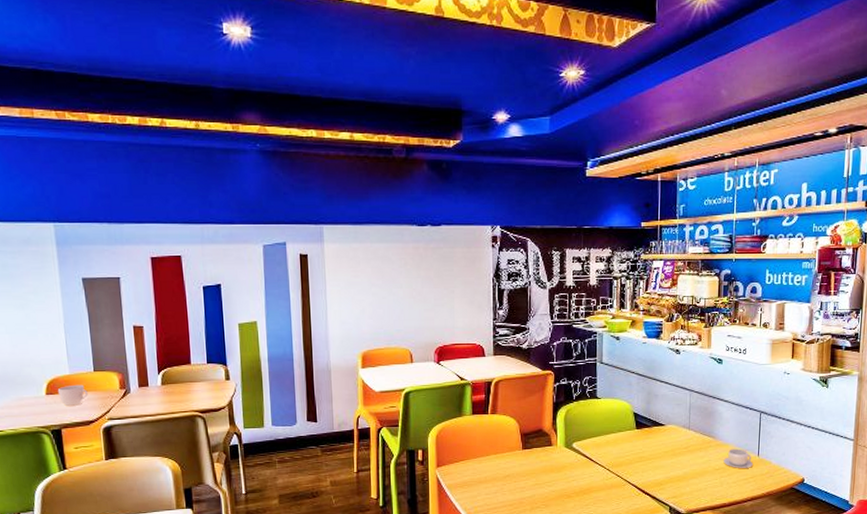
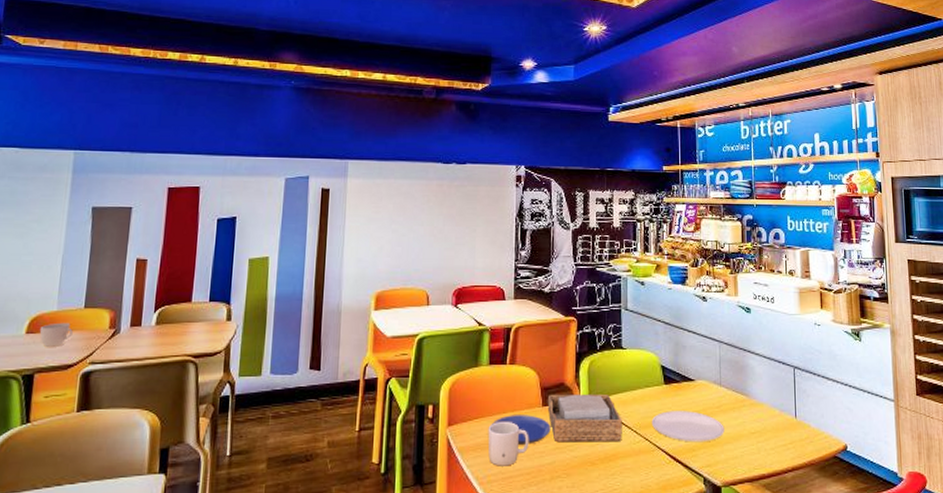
mug: none [473,462,511,500] -> present [487,421,529,466]
plate: none [477,457,531,482] -> present [492,415,551,445]
napkin holder: none [527,438,596,479] -> present [547,393,622,442]
plate: none [623,451,691,478] -> present [651,411,725,443]
teacup: present [723,449,753,468] -> none [759,409,791,432]

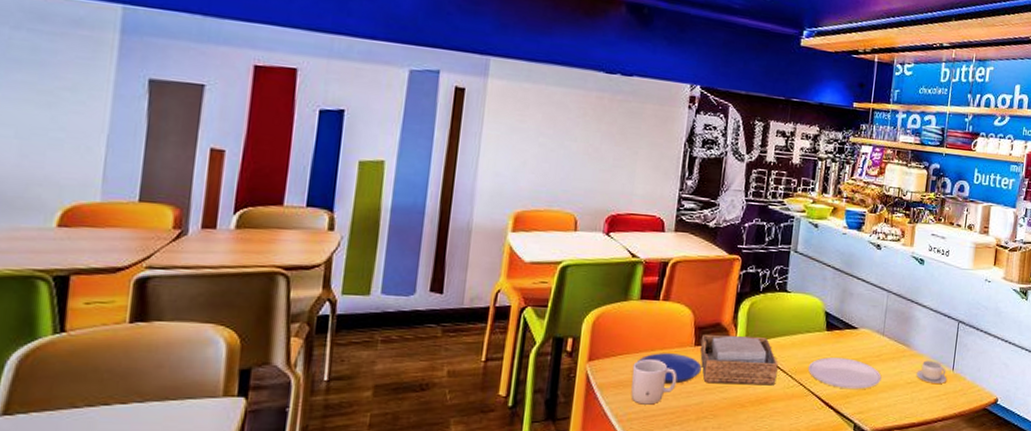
cup: present [39,322,73,348] -> none [76,217,123,246]
teacup: none [759,409,791,432] -> present [916,360,947,384]

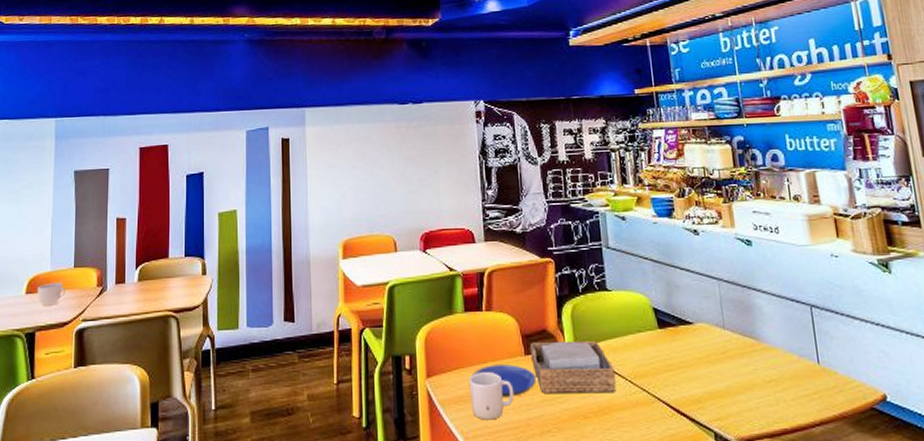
cup: none [76,217,123,246] -> present [37,282,66,307]
plate: present [807,357,882,390] -> none [647,357,734,393]
teacup: present [916,360,947,384] -> none [774,354,814,380]

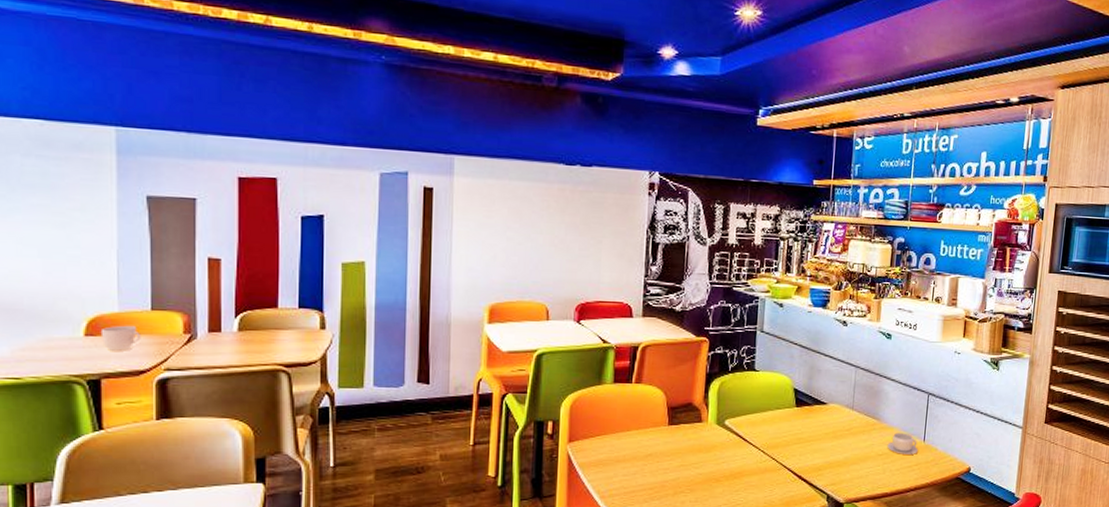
mug: present [469,371,514,420] -> none [610,438,654,481]
plate: present [473,364,536,397] -> none [615,433,676,461]
napkin holder: present [529,340,616,394] -> none [673,413,750,461]
teacup: none [774,354,814,380] -> present [887,433,918,455]

